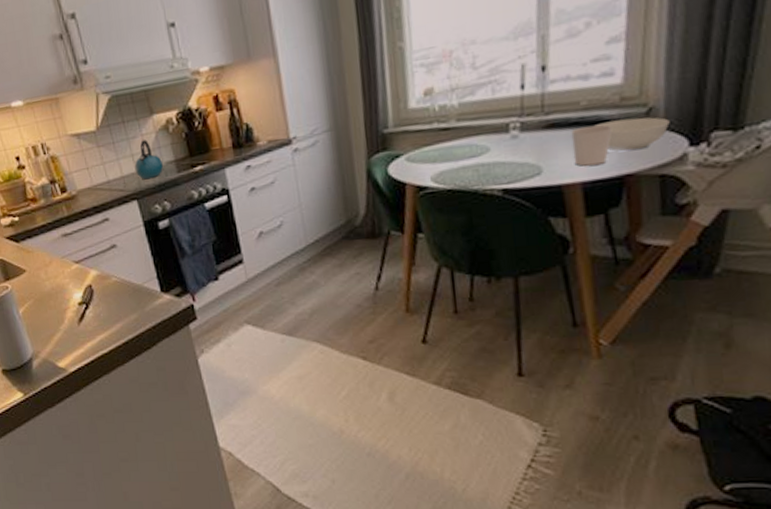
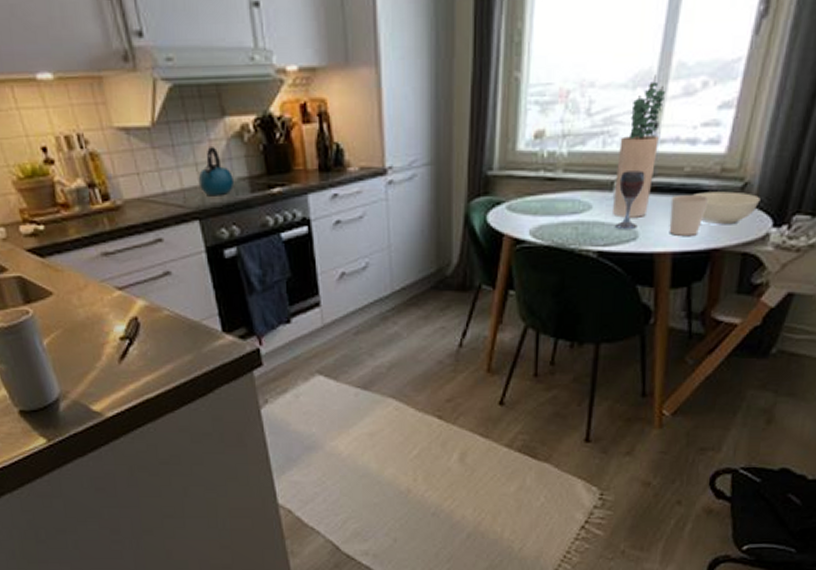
vase: none [509,24,549,156] -> present [611,75,665,218]
cup: none [514,110,541,167] -> present [614,170,645,230]

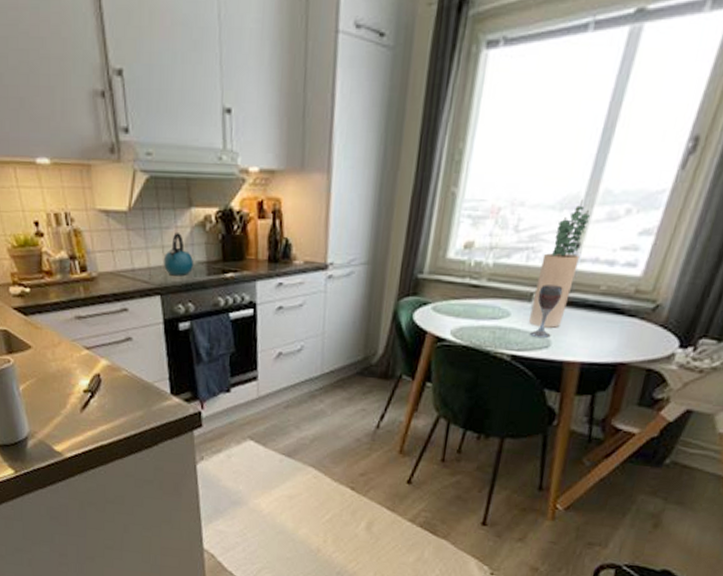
dixie cup: present [669,194,709,237] -> none [580,310,621,350]
bowl: present [693,191,760,225] -> none [606,310,670,342]

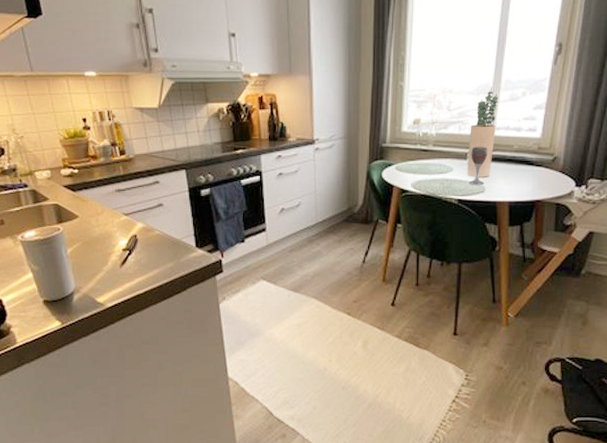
kettle: present [163,233,194,276] -> none [187,122,212,154]

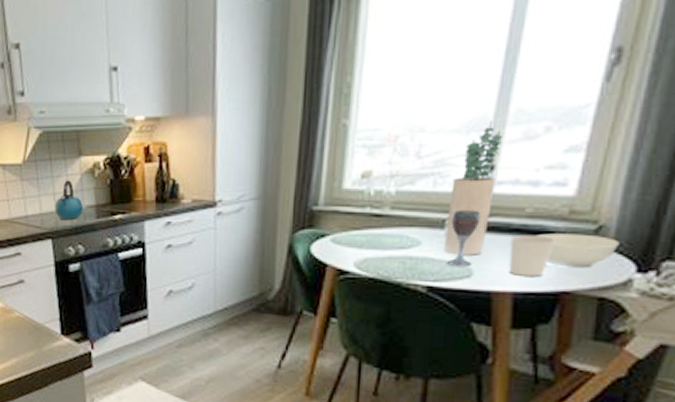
kettle: none [187,122,212,154] -> present [54,180,84,220]
dixie cup: none [505,163,531,192] -> present [508,234,556,278]
bowl: none [521,162,566,184] -> present [537,233,619,268]

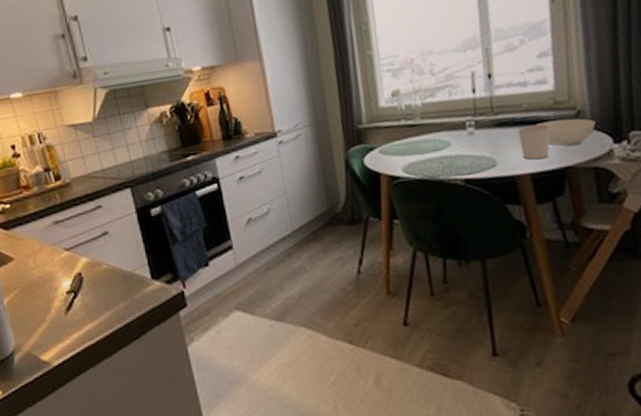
kettle: present [54,180,84,220] -> none [129,131,157,168]
vase: present [443,120,502,256] -> none [462,39,500,150]
cup: present [445,210,481,268] -> none [469,111,494,160]

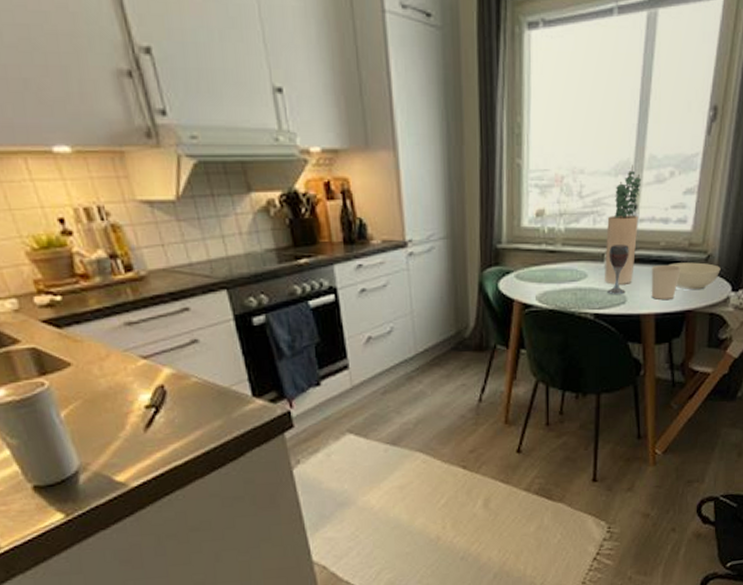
vase: none [462,39,500,150] -> present [604,165,641,285]
cup: none [469,111,494,160] -> present [606,245,629,295]

